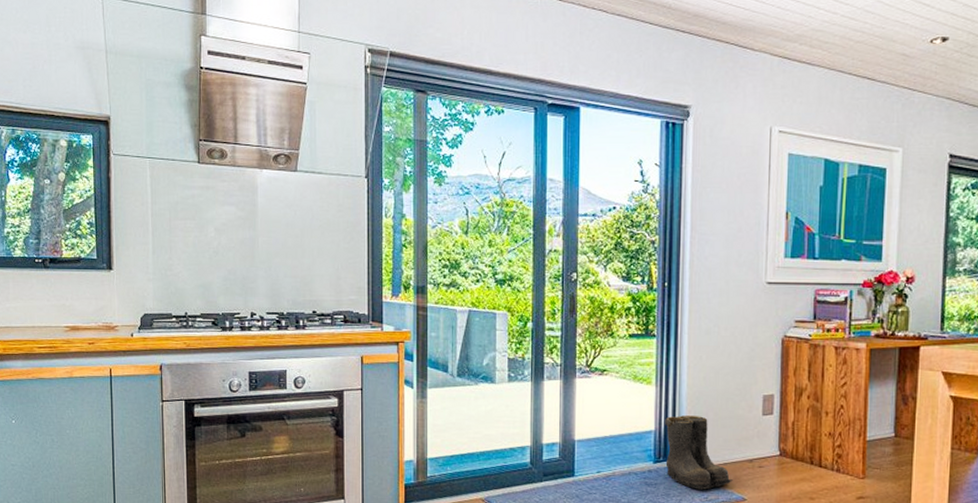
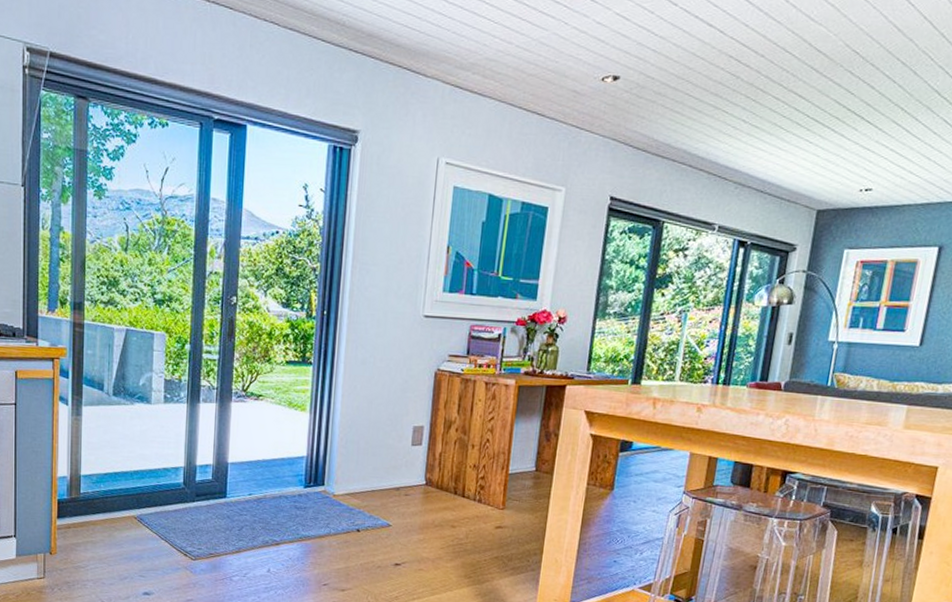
boots: present [665,415,733,490] -> none [315,443,379,515]

